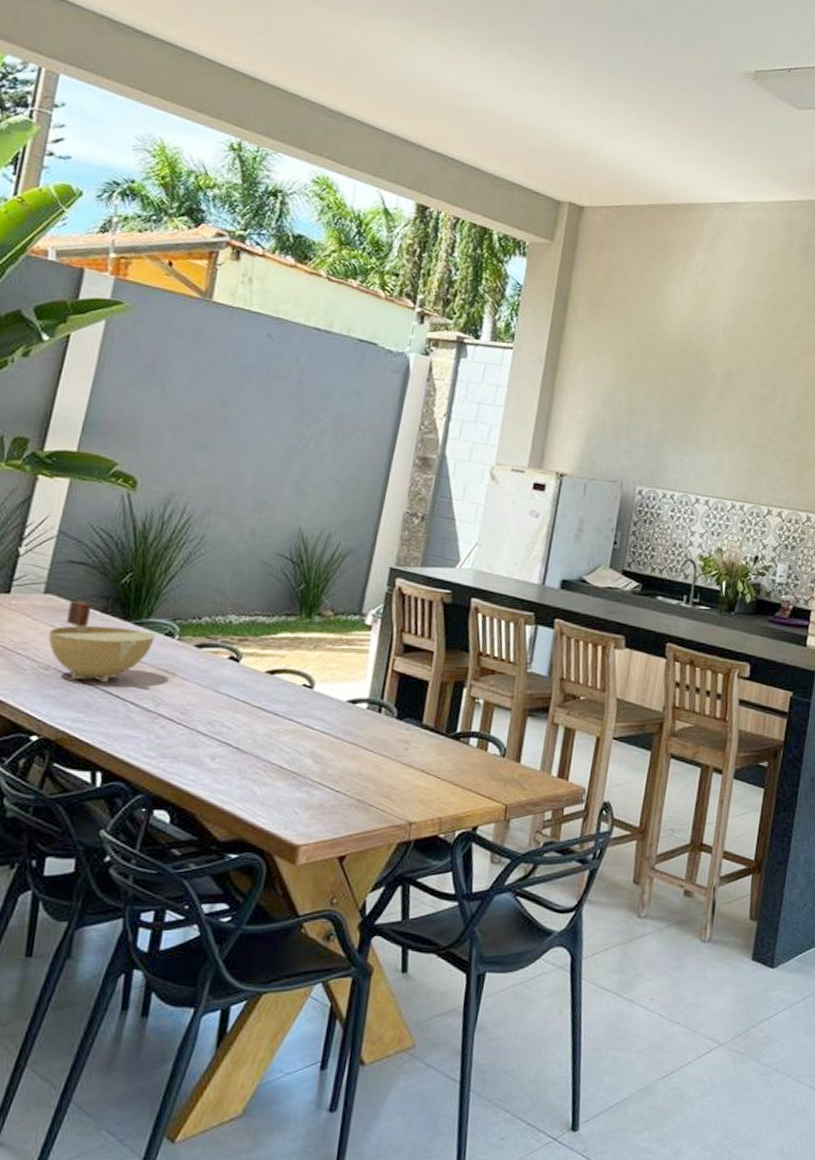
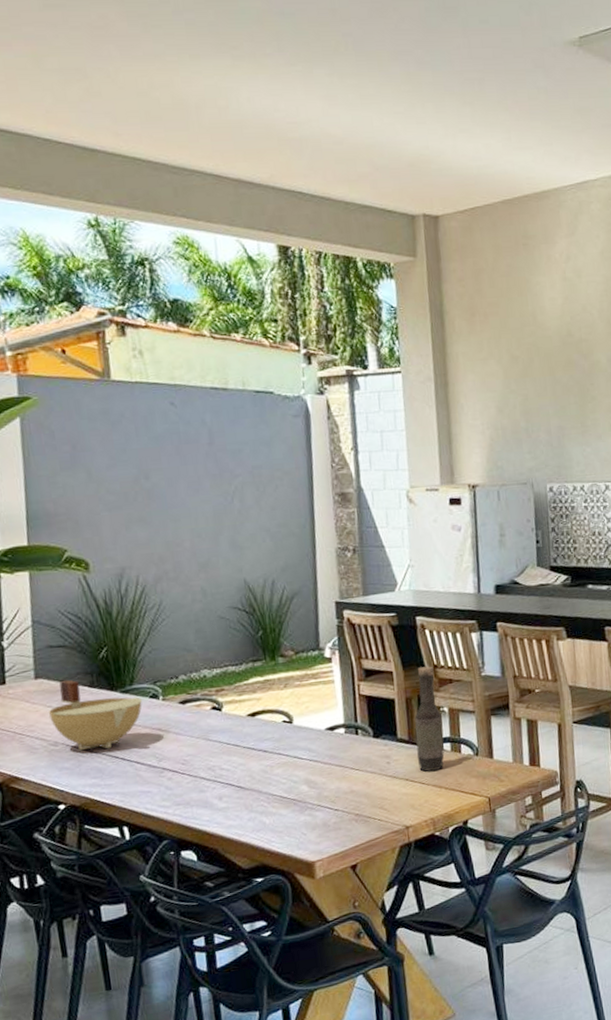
bottle: none [438,652,478,767] -> present [415,666,445,772]

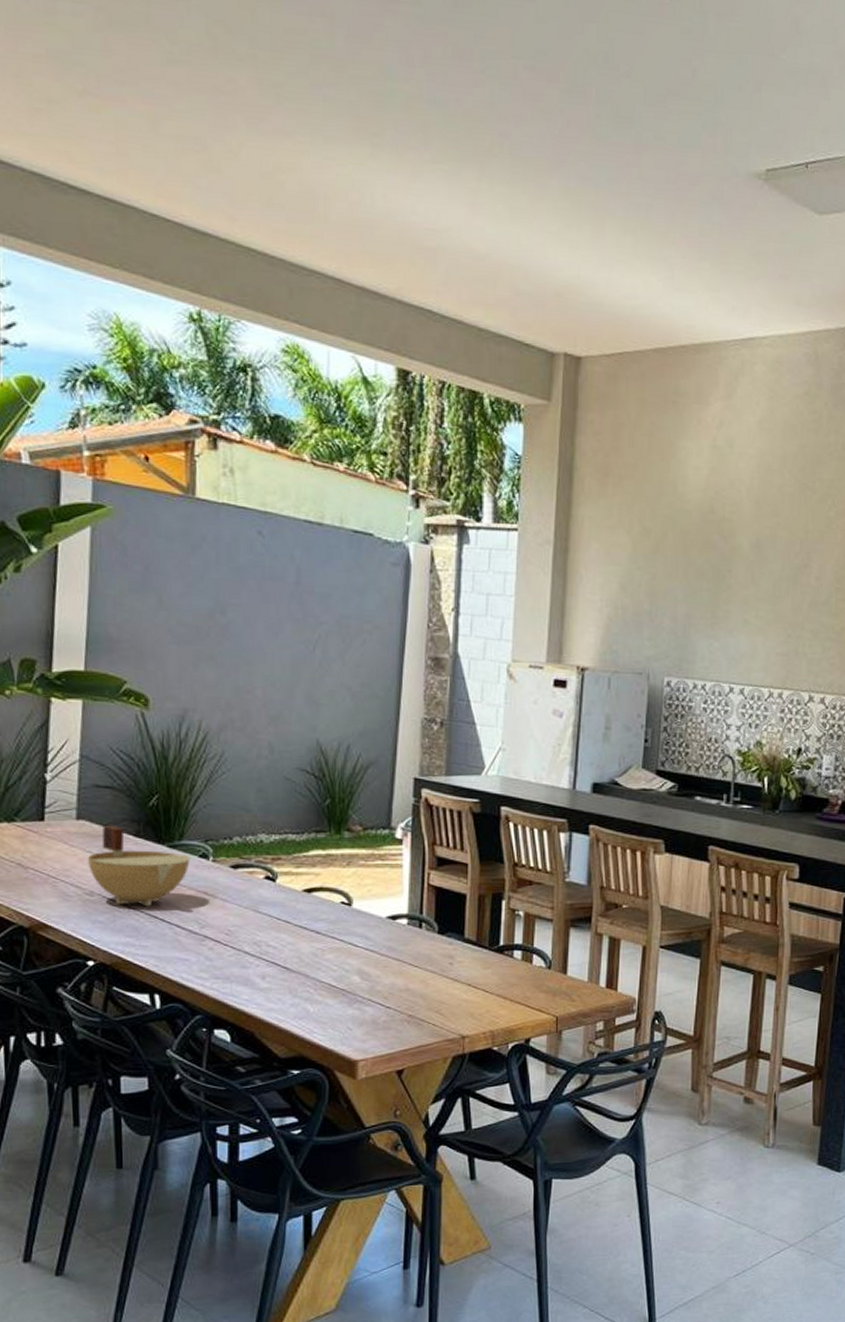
bottle: present [415,666,445,772] -> none [483,863,516,980]

